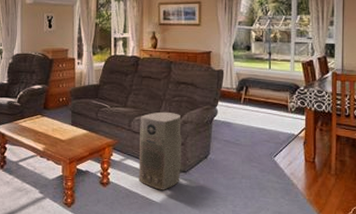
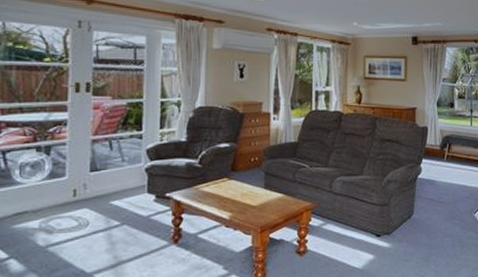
air purifier: present [138,111,181,190] -> none [339,171,385,255]

